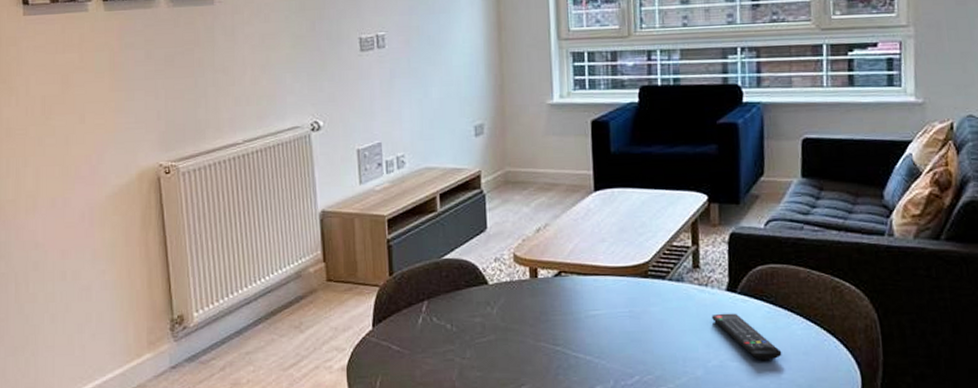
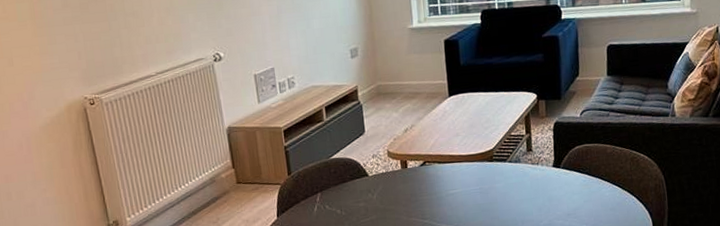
remote control: present [712,313,782,361] -> none [542,183,595,217]

